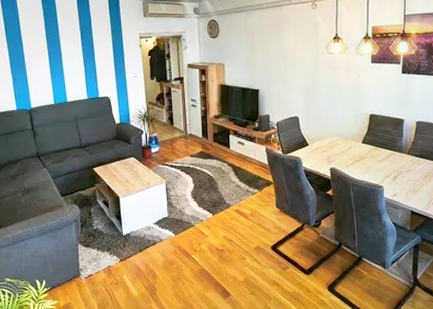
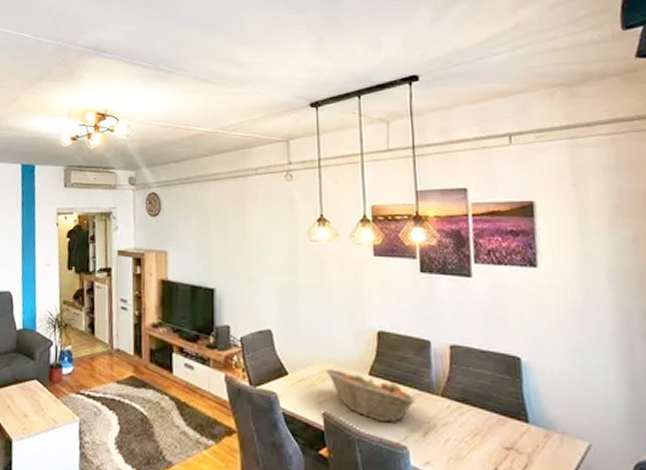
fruit basket: none [334,140,391,172] -> present [325,368,415,423]

